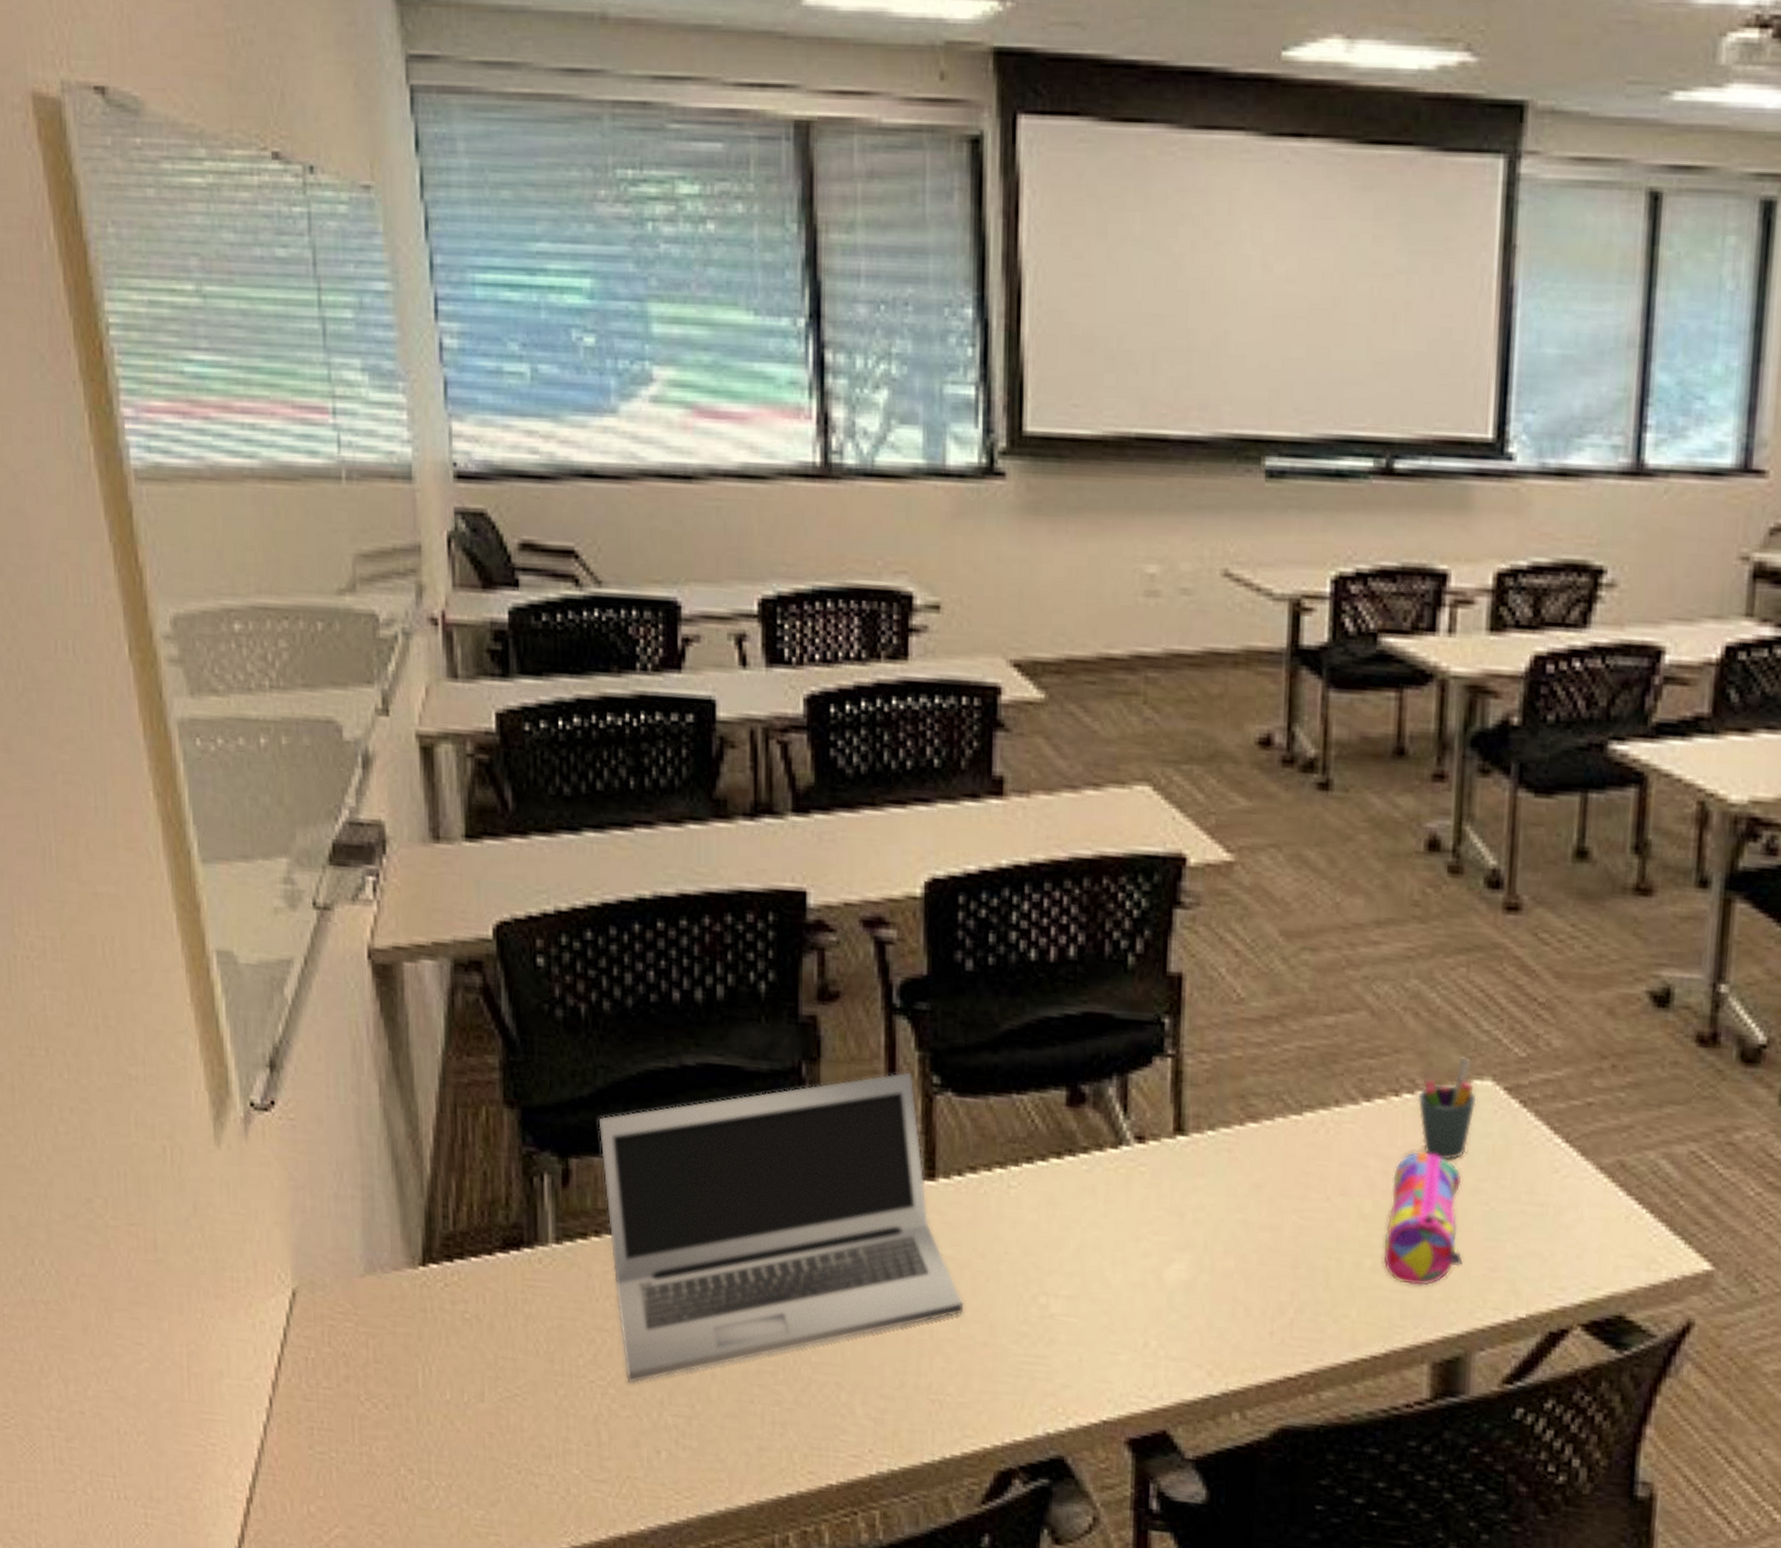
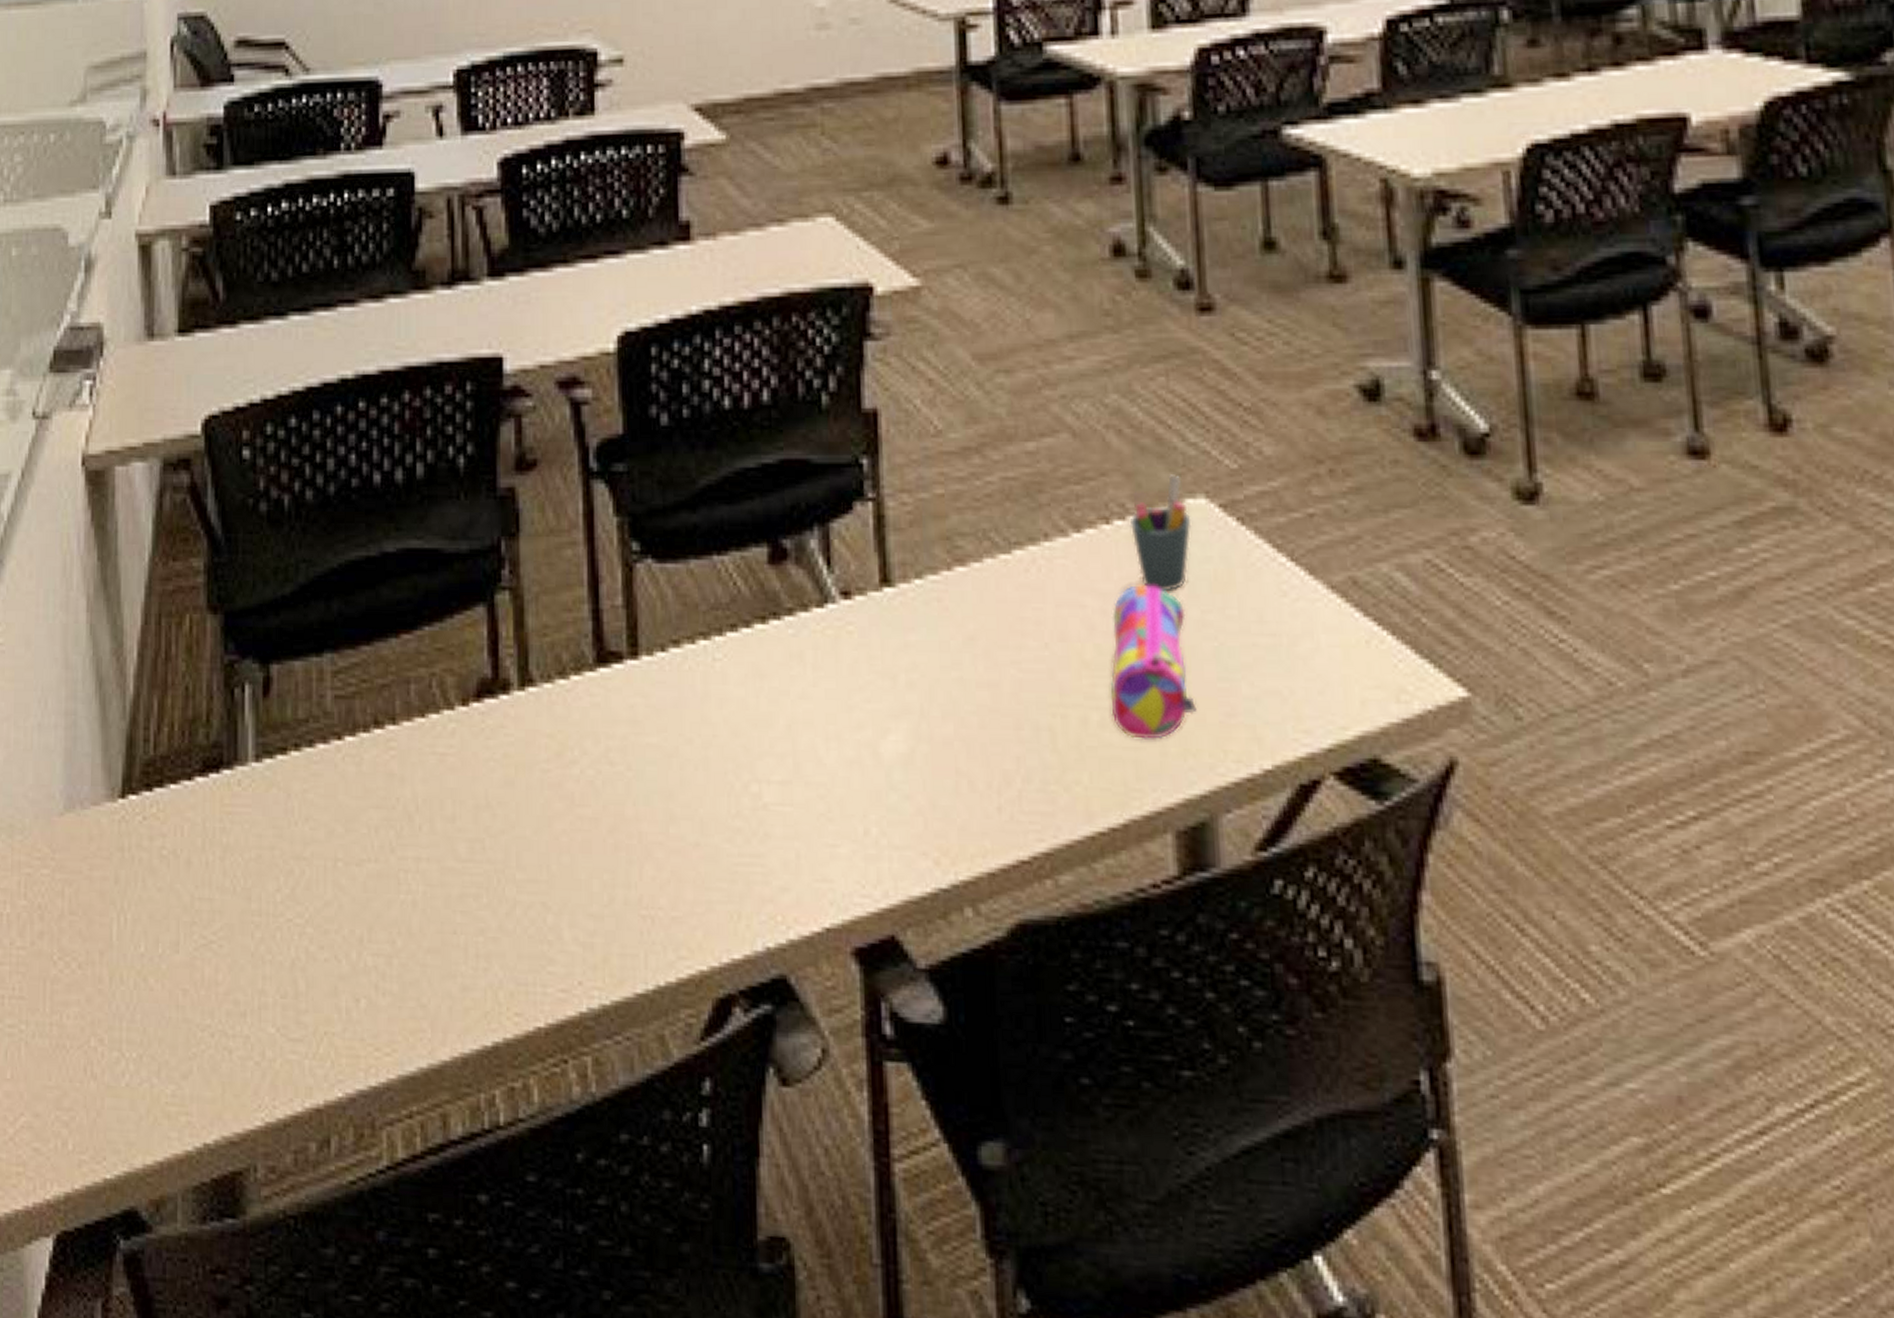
laptop: present [598,1072,964,1384] -> none [300,540,673,919]

